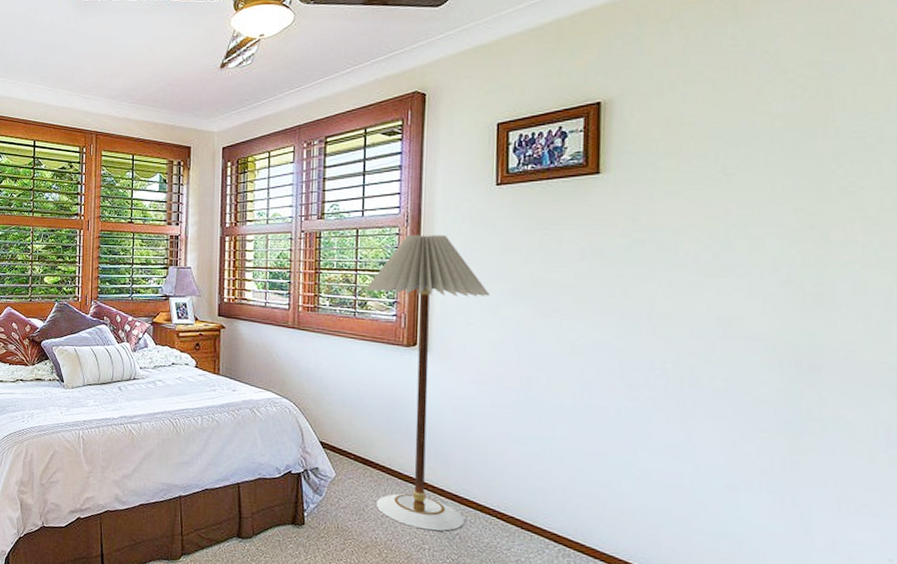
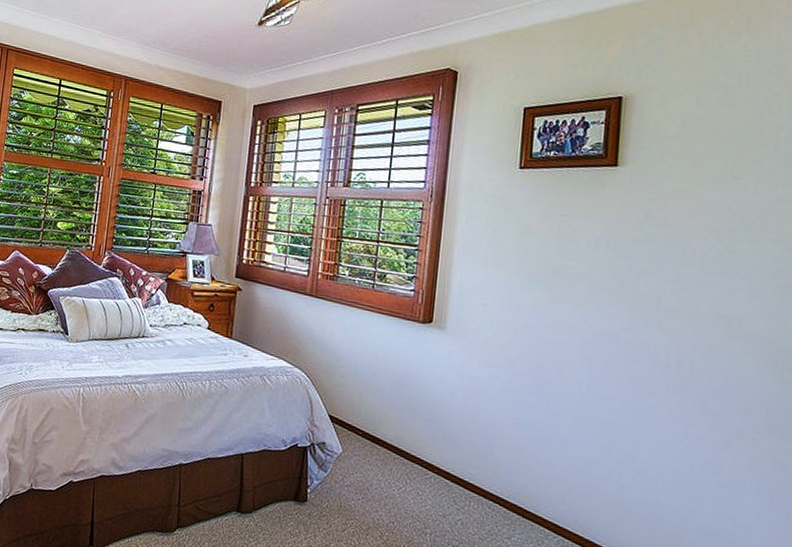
floor lamp: present [365,235,491,531] -> none [380,210,508,516]

